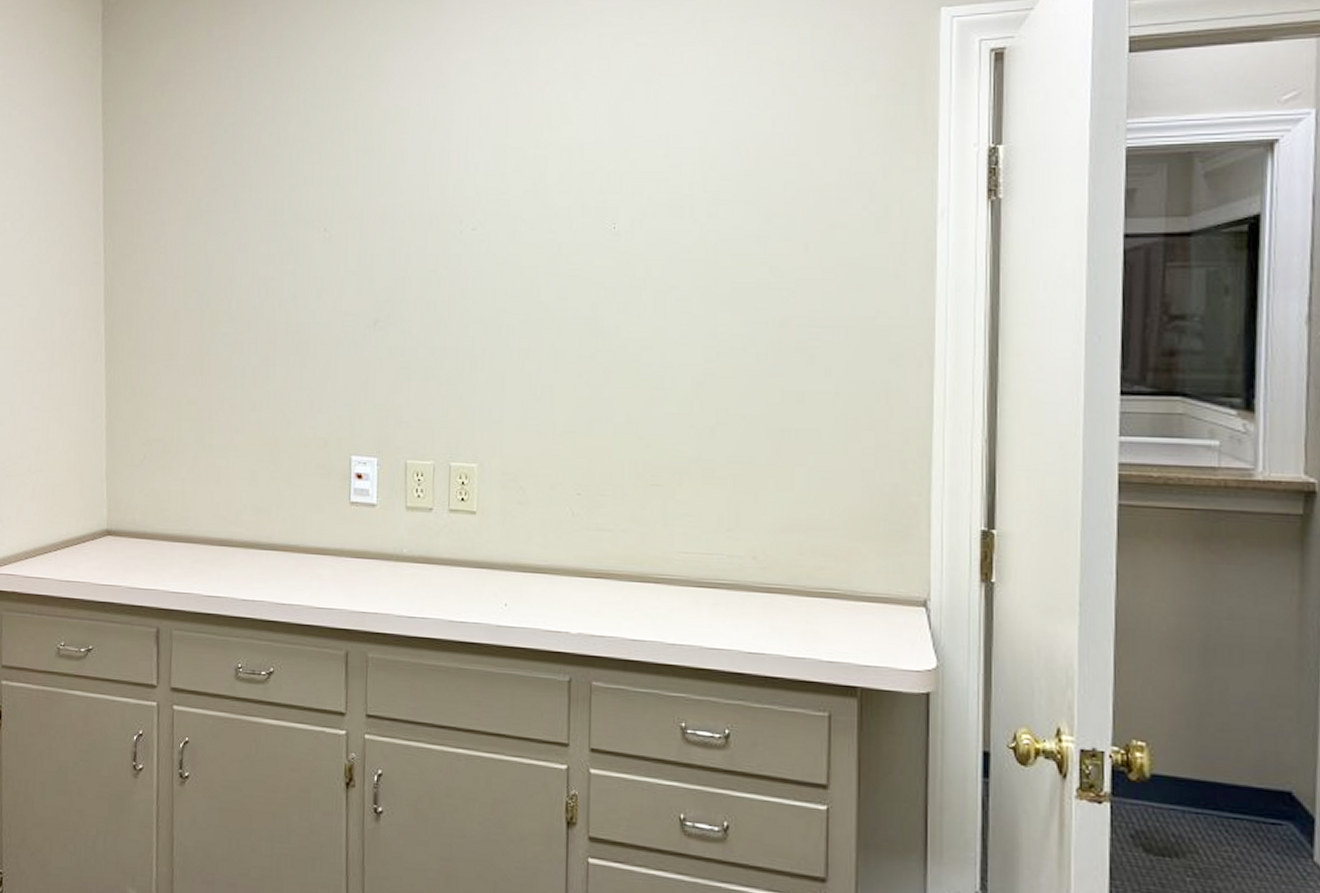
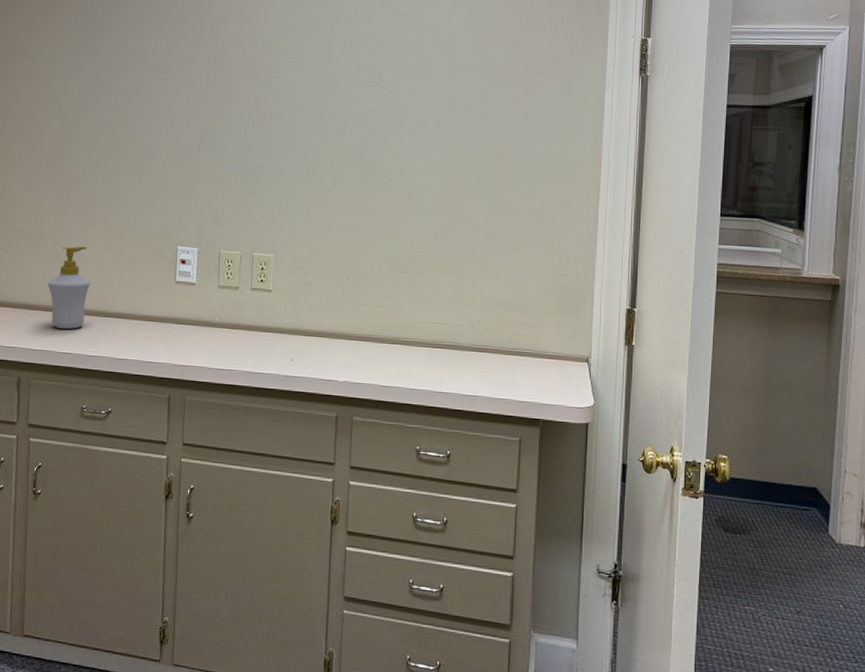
soap bottle: none [189,458,243,566] -> present [47,246,91,330]

